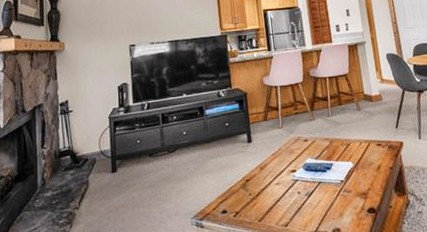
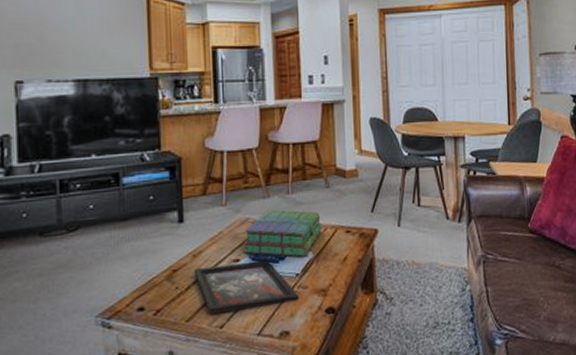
decorative tray: none [262,170,346,215] -> present [194,260,300,315]
stack of books: none [298,129,358,167] -> present [243,209,323,257]

